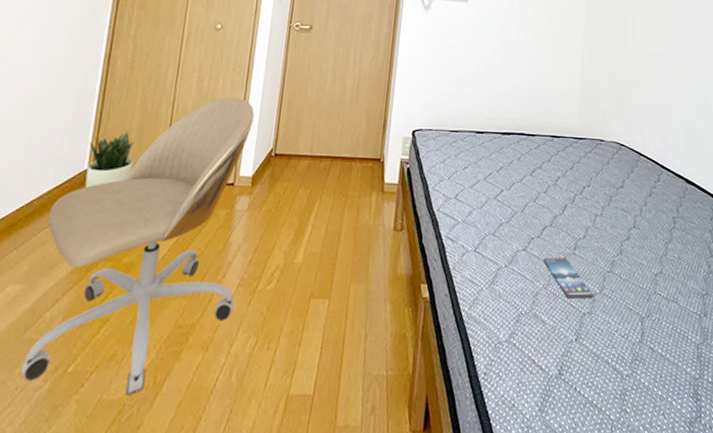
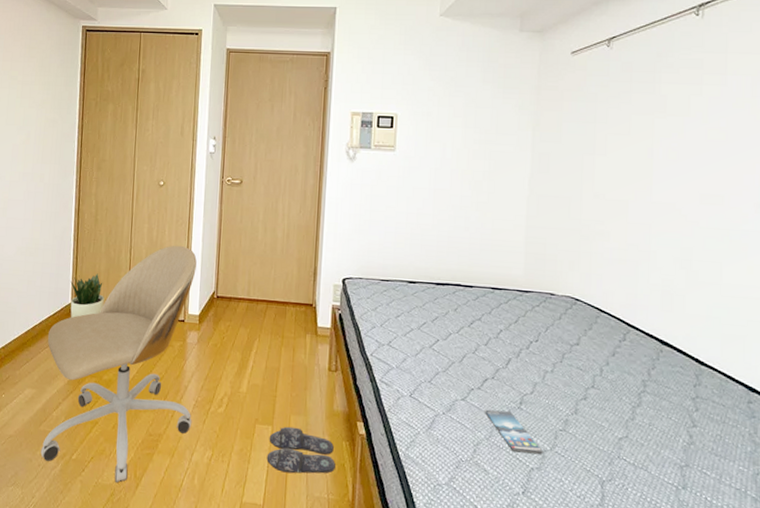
slippers: none [320,297,397,352] -> present [266,426,336,474]

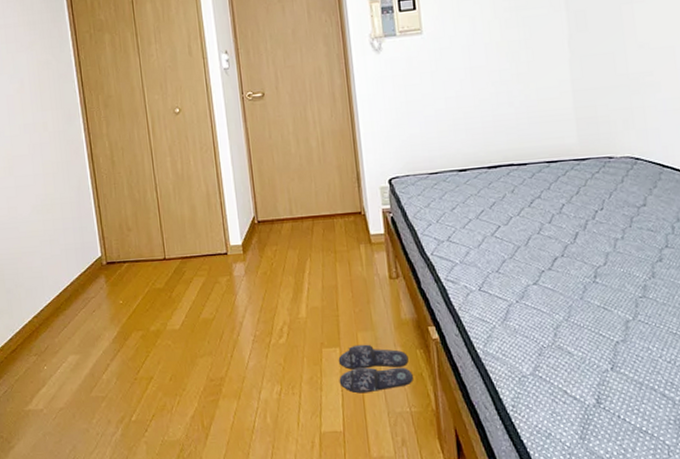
office chair: present [40,245,197,483] -> none [82,174,254,438]
planter: present [70,273,104,318] -> none [96,219,137,272]
smartphone: present [485,409,543,454] -> none [560,287,626,328]

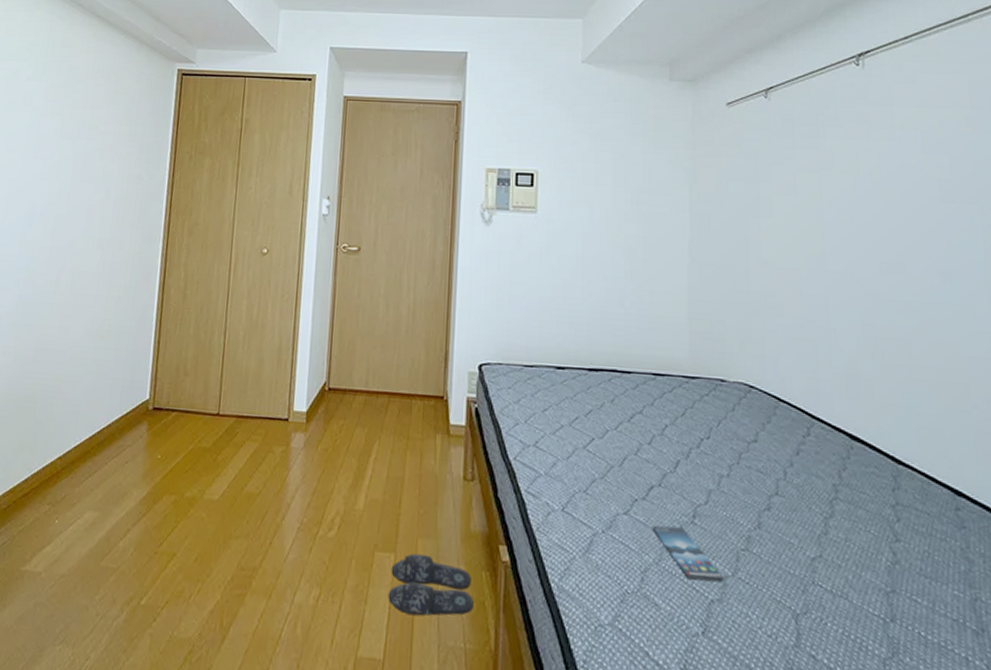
smartphone: none [560,287,626,328] -> present [652,525,724,581]

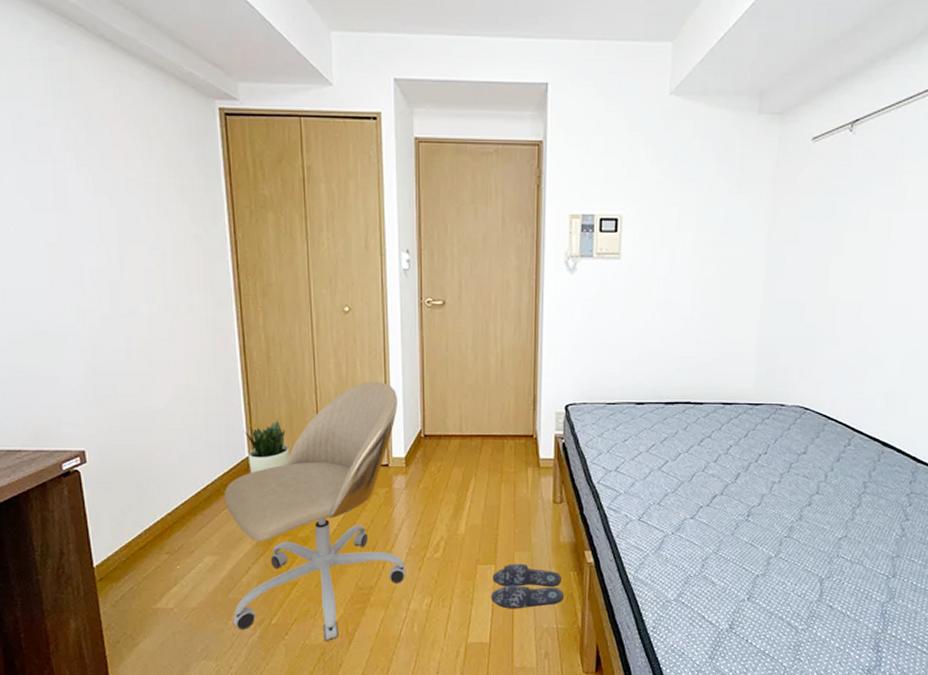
office chair: none [100,325,305,636] -> present [224,381,406,642]
planter: none [147,361,191,418] -> present [245,420,290,473]
smartphone: present [652,525,724,581] -> none [713,525,768,562]

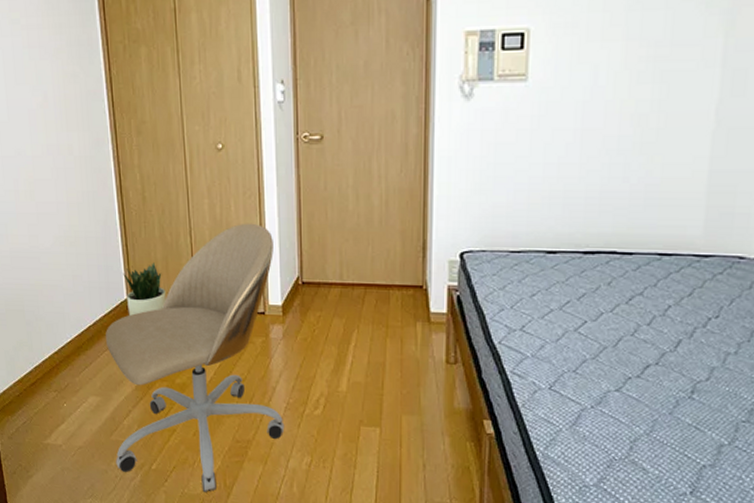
slippers: present [491,563,564,609] -> none [375,427,458,478]

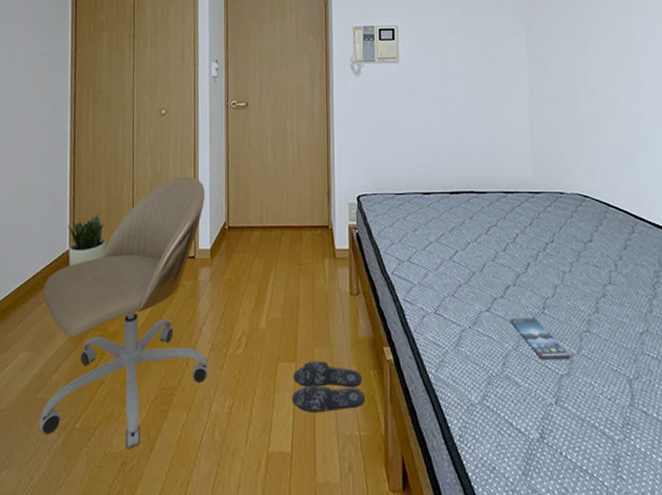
slippers: none [375,427,458,478] -> present [292,361,365,413]
smartphone: none [645,400,719,449] -> present [510,318,571,360]

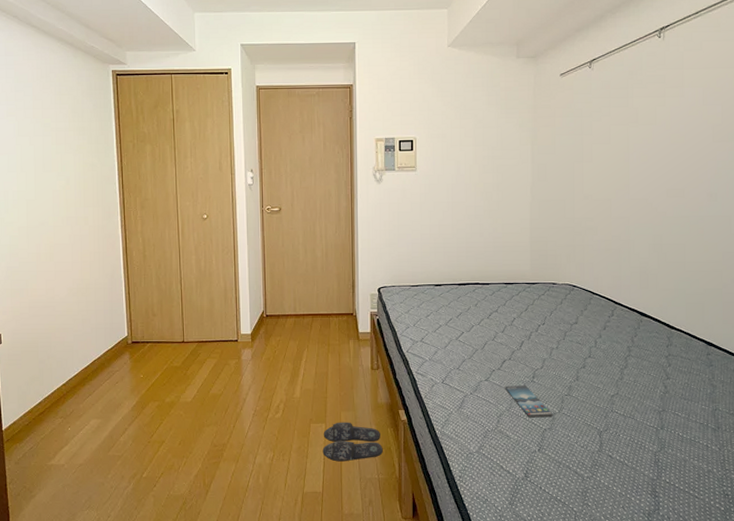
office chair: present [39,176,209,450] -> none [107,272,253,493]
planter: present [68,214,106,266] -> none [125,306,160,349]

